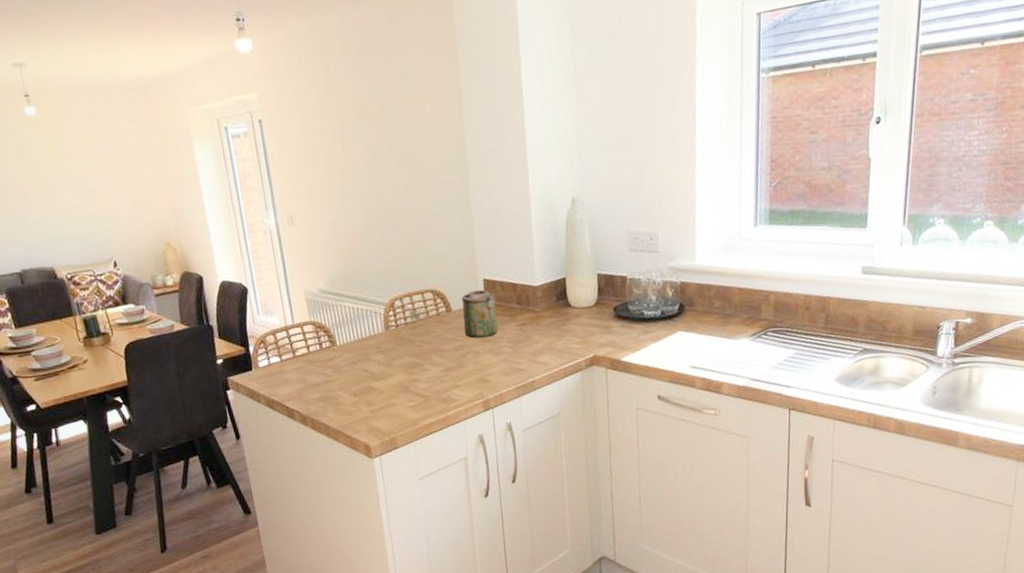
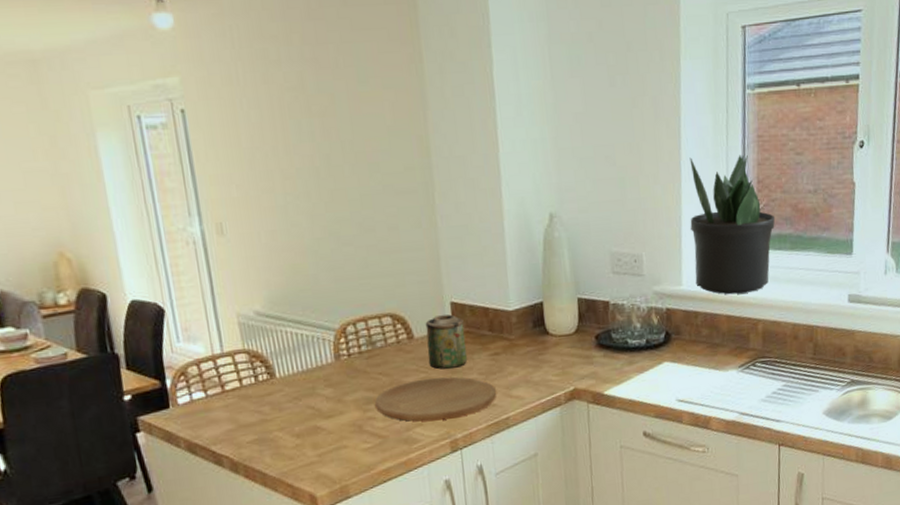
cutting board: none [418,344,524,384] -> present [374,376,497,422]
planter: none [704,136,788,268] -> present [689,154,775,295]

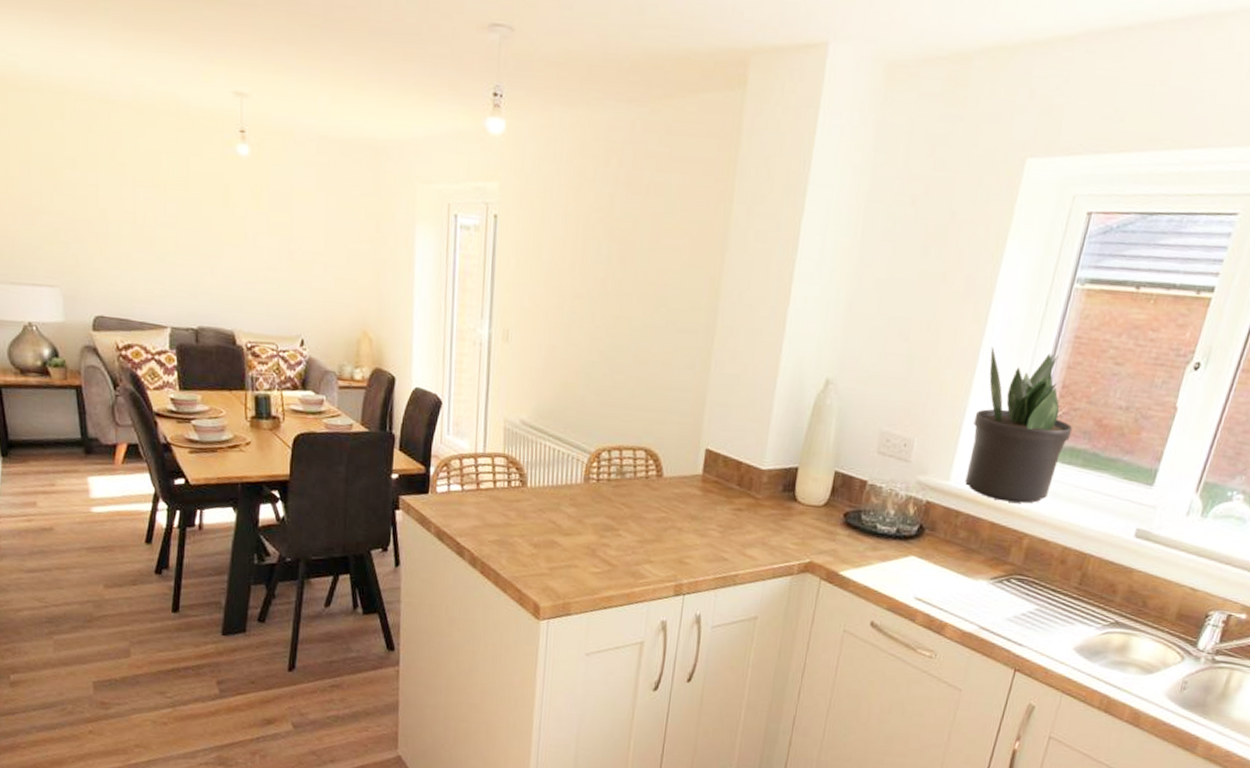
cutting board: present [374,376,497,422] -> none [611,518,732,564]
canister: present [425,314,468,370] -> none [671,459,715,515]

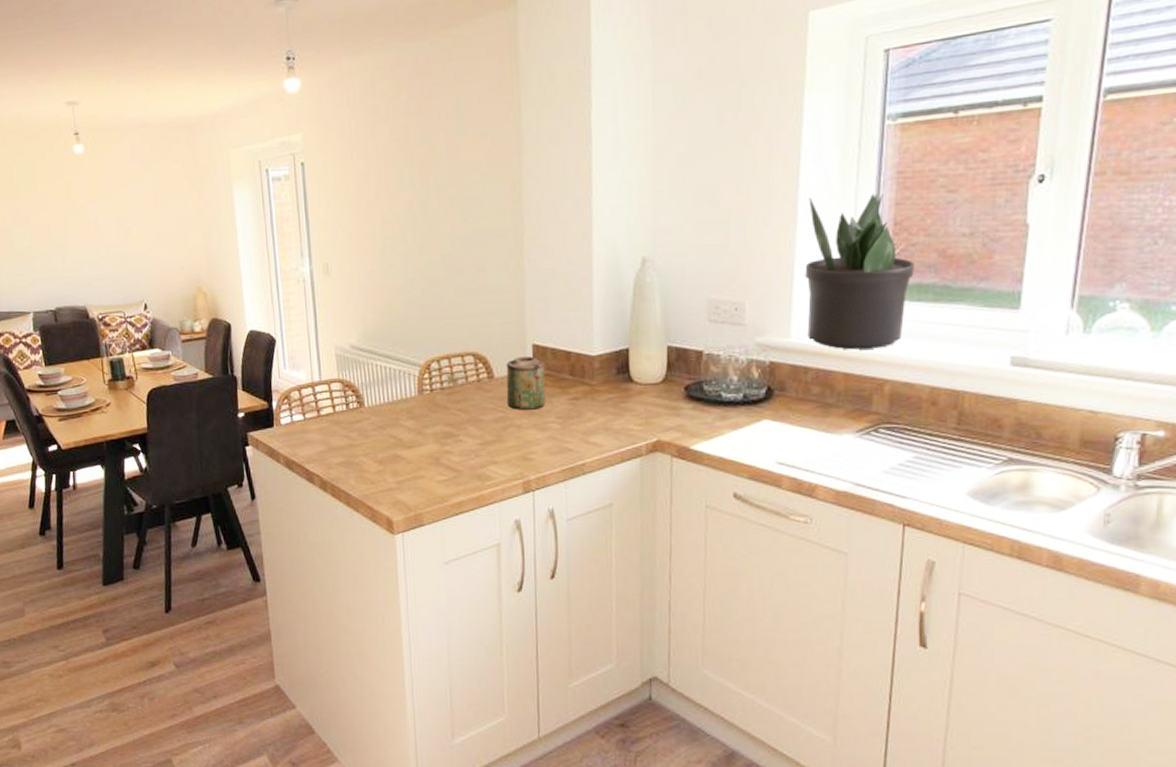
canister: none [671,459,715,515] -> present [506,355,546,411]

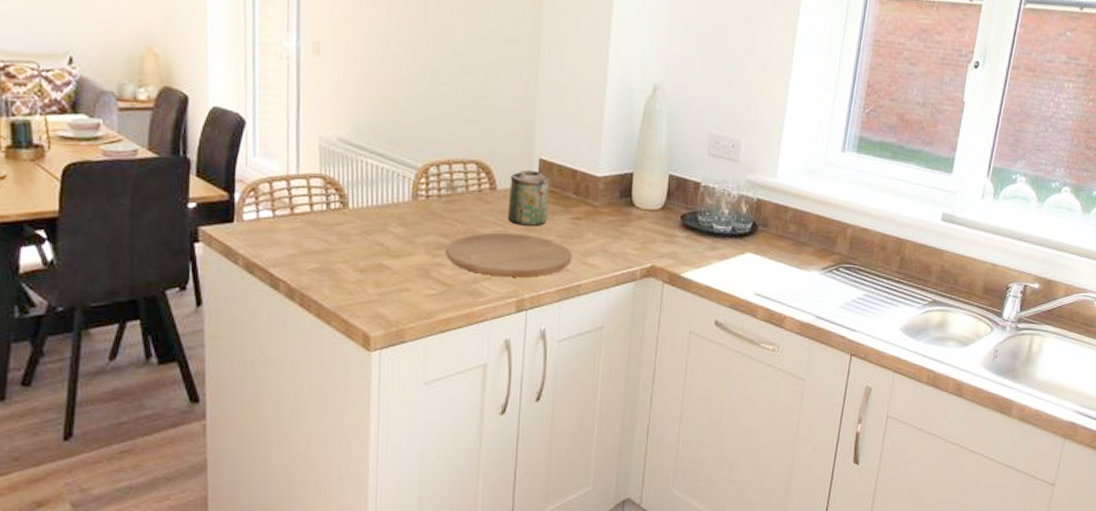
cutting board: none [451,417,574,461] -> present [445,232,573,278]
planter: present [805,193,914,350] -> none [790,51,879,196]

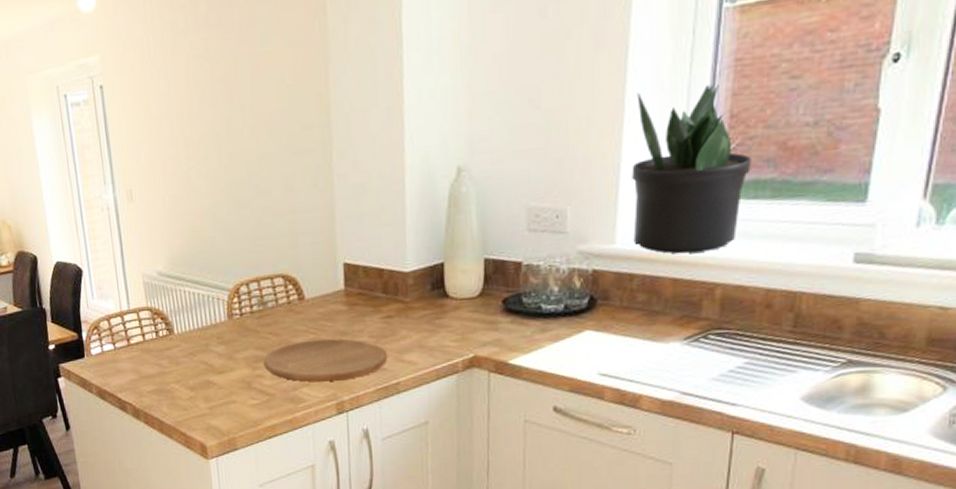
canister: present [507,169,550,227] -> none [317,275,359,332]
planter: none [790,51,879,196] -> present [632,84,751,254]

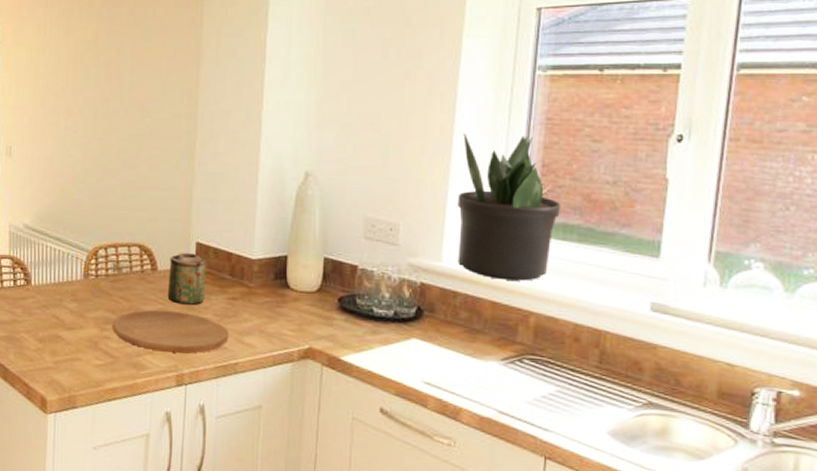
canister: none [317,275,359,332] -> present [167,252,206,306]

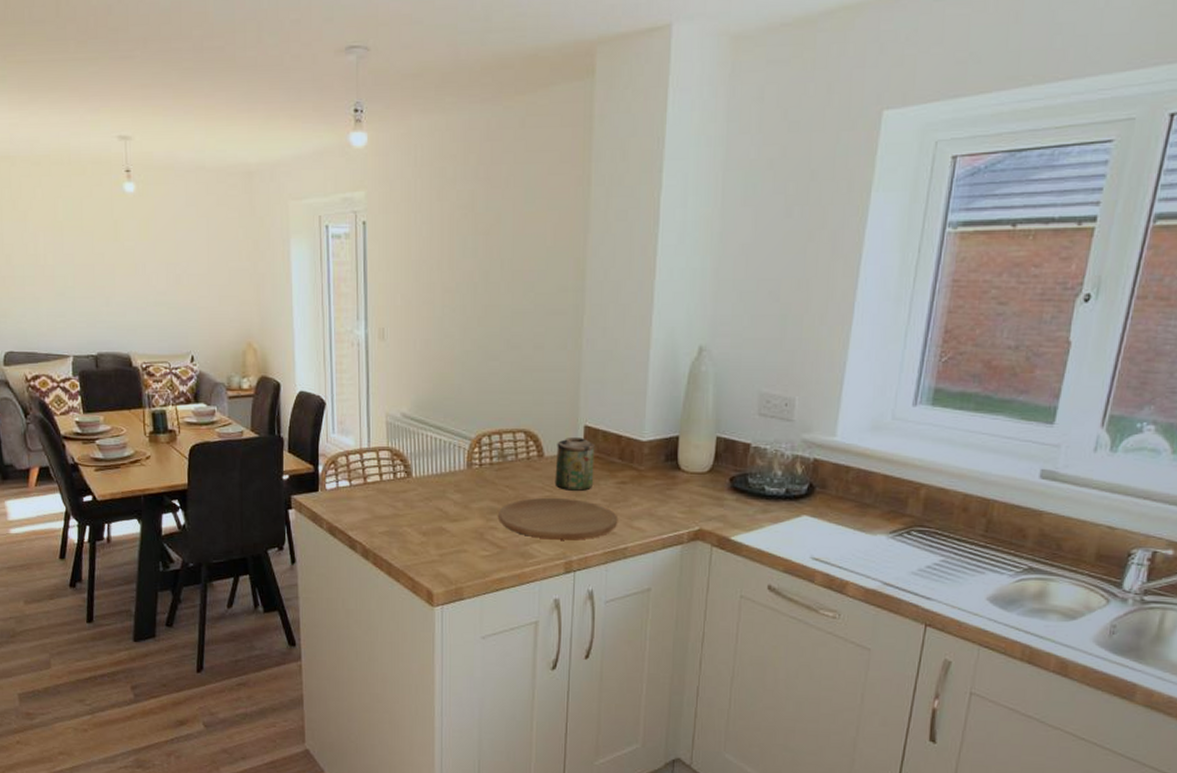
planter: present [457,133,560,281] -> none [852,299,960,453]

